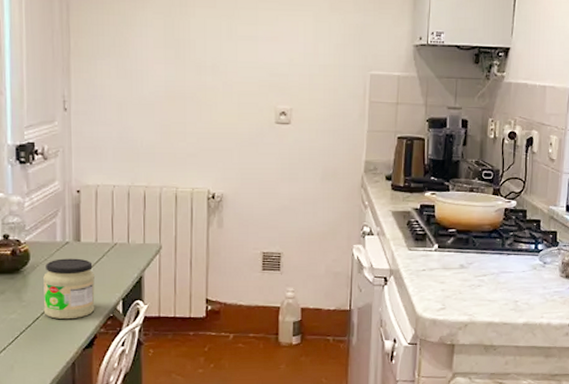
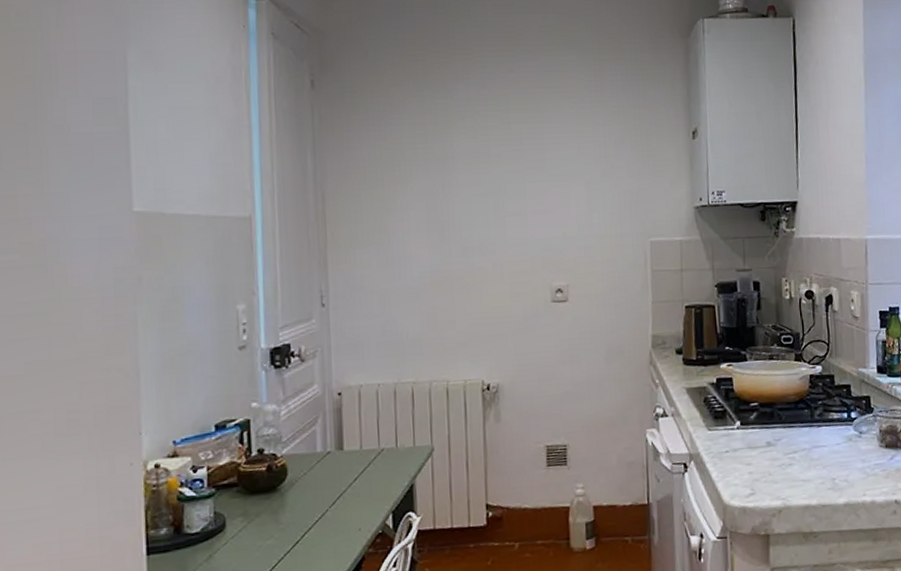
jar: present [43,258,95,320] -> none [303,469,362,541]

